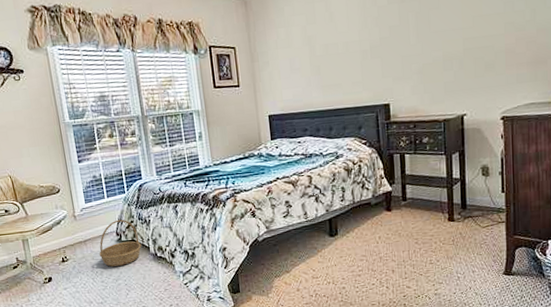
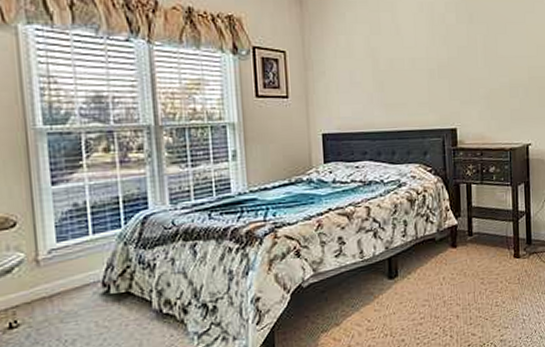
basket: present [99,219,142,267] -> none [72,263,140,332]

